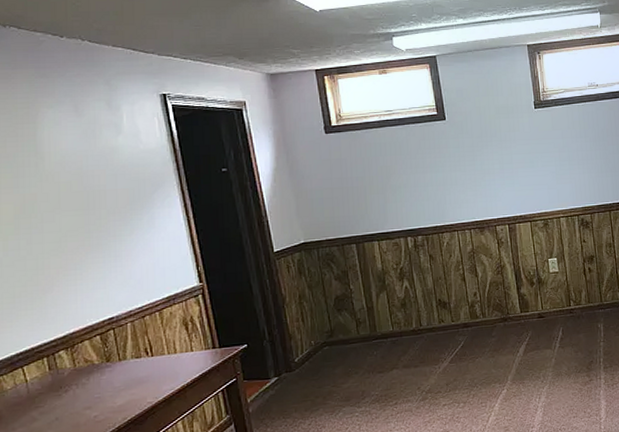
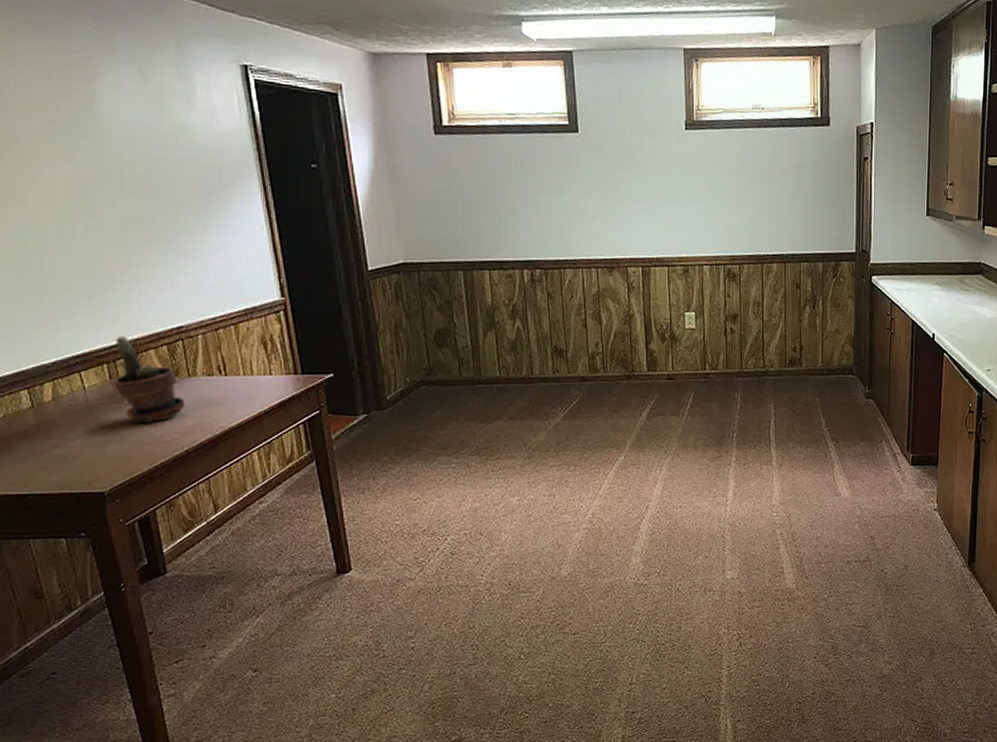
potted plant: none [53,330,116,408] -> present [114,335,185,424]

